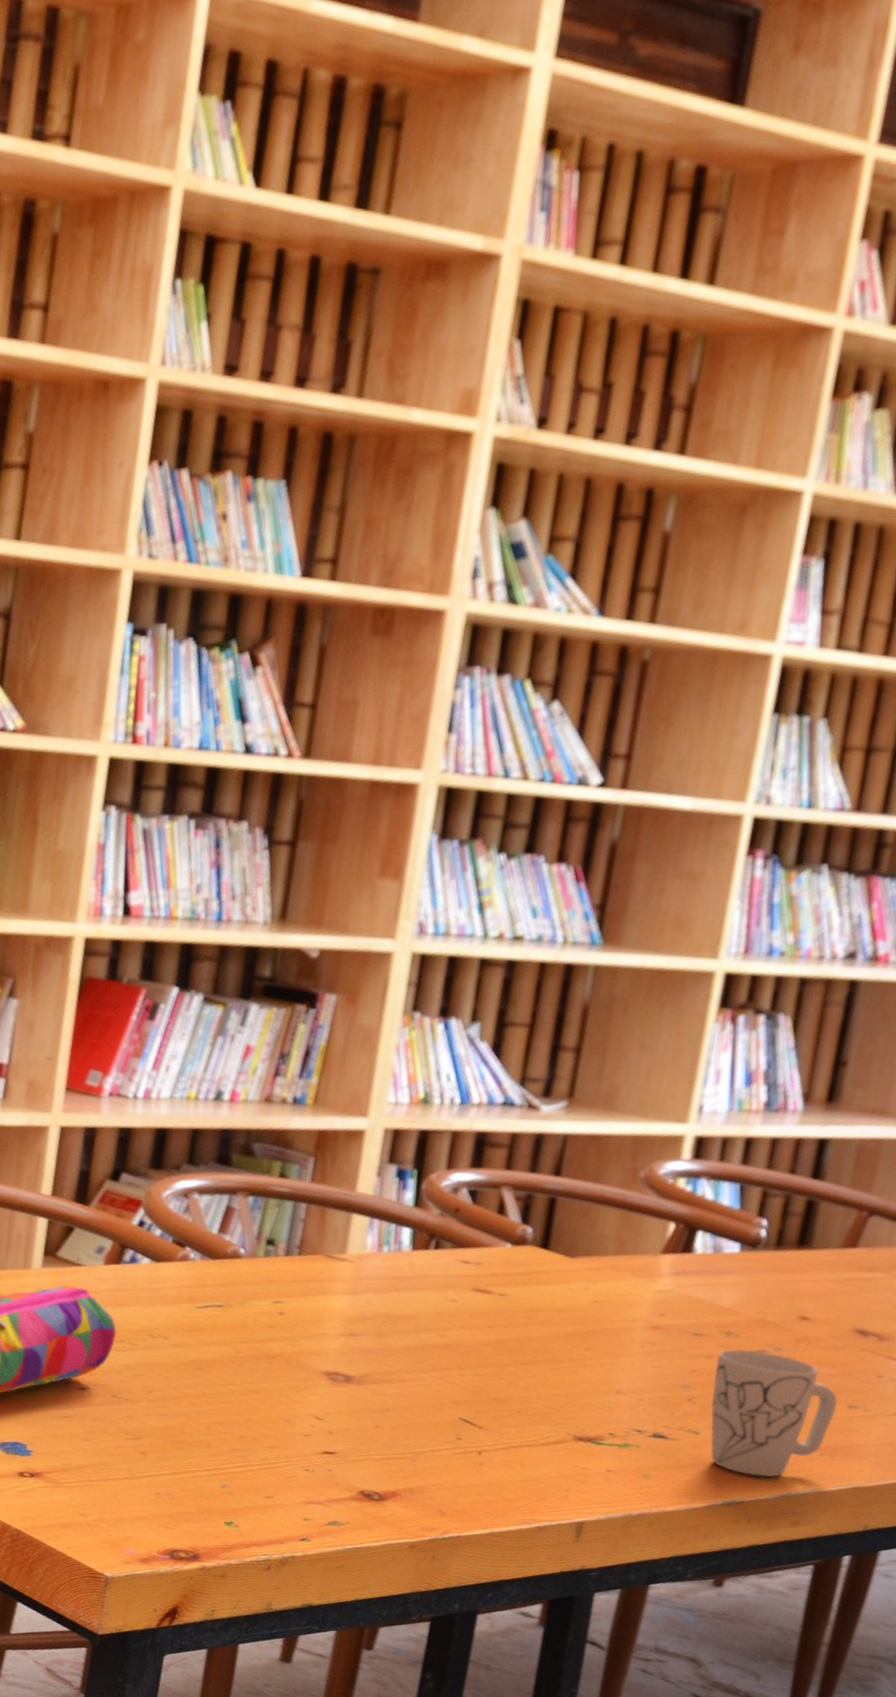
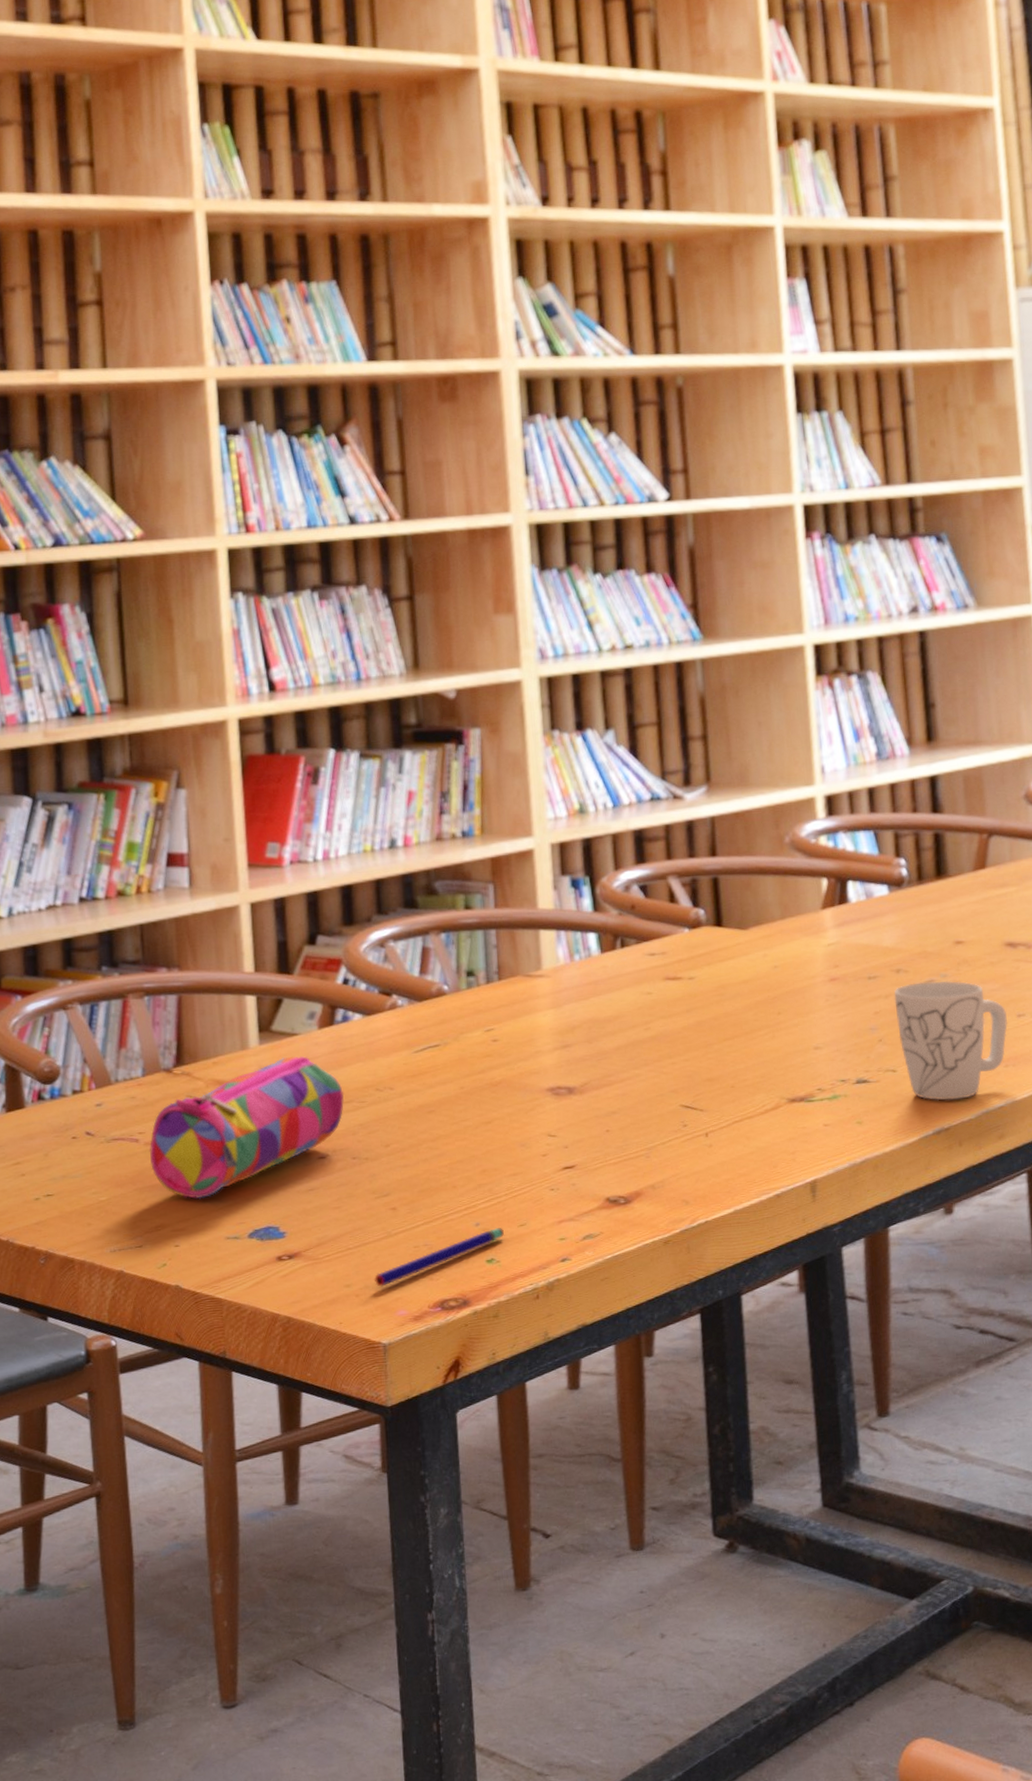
pen: none [110,1494,249,1523] -> present [375,1228,504,1287]

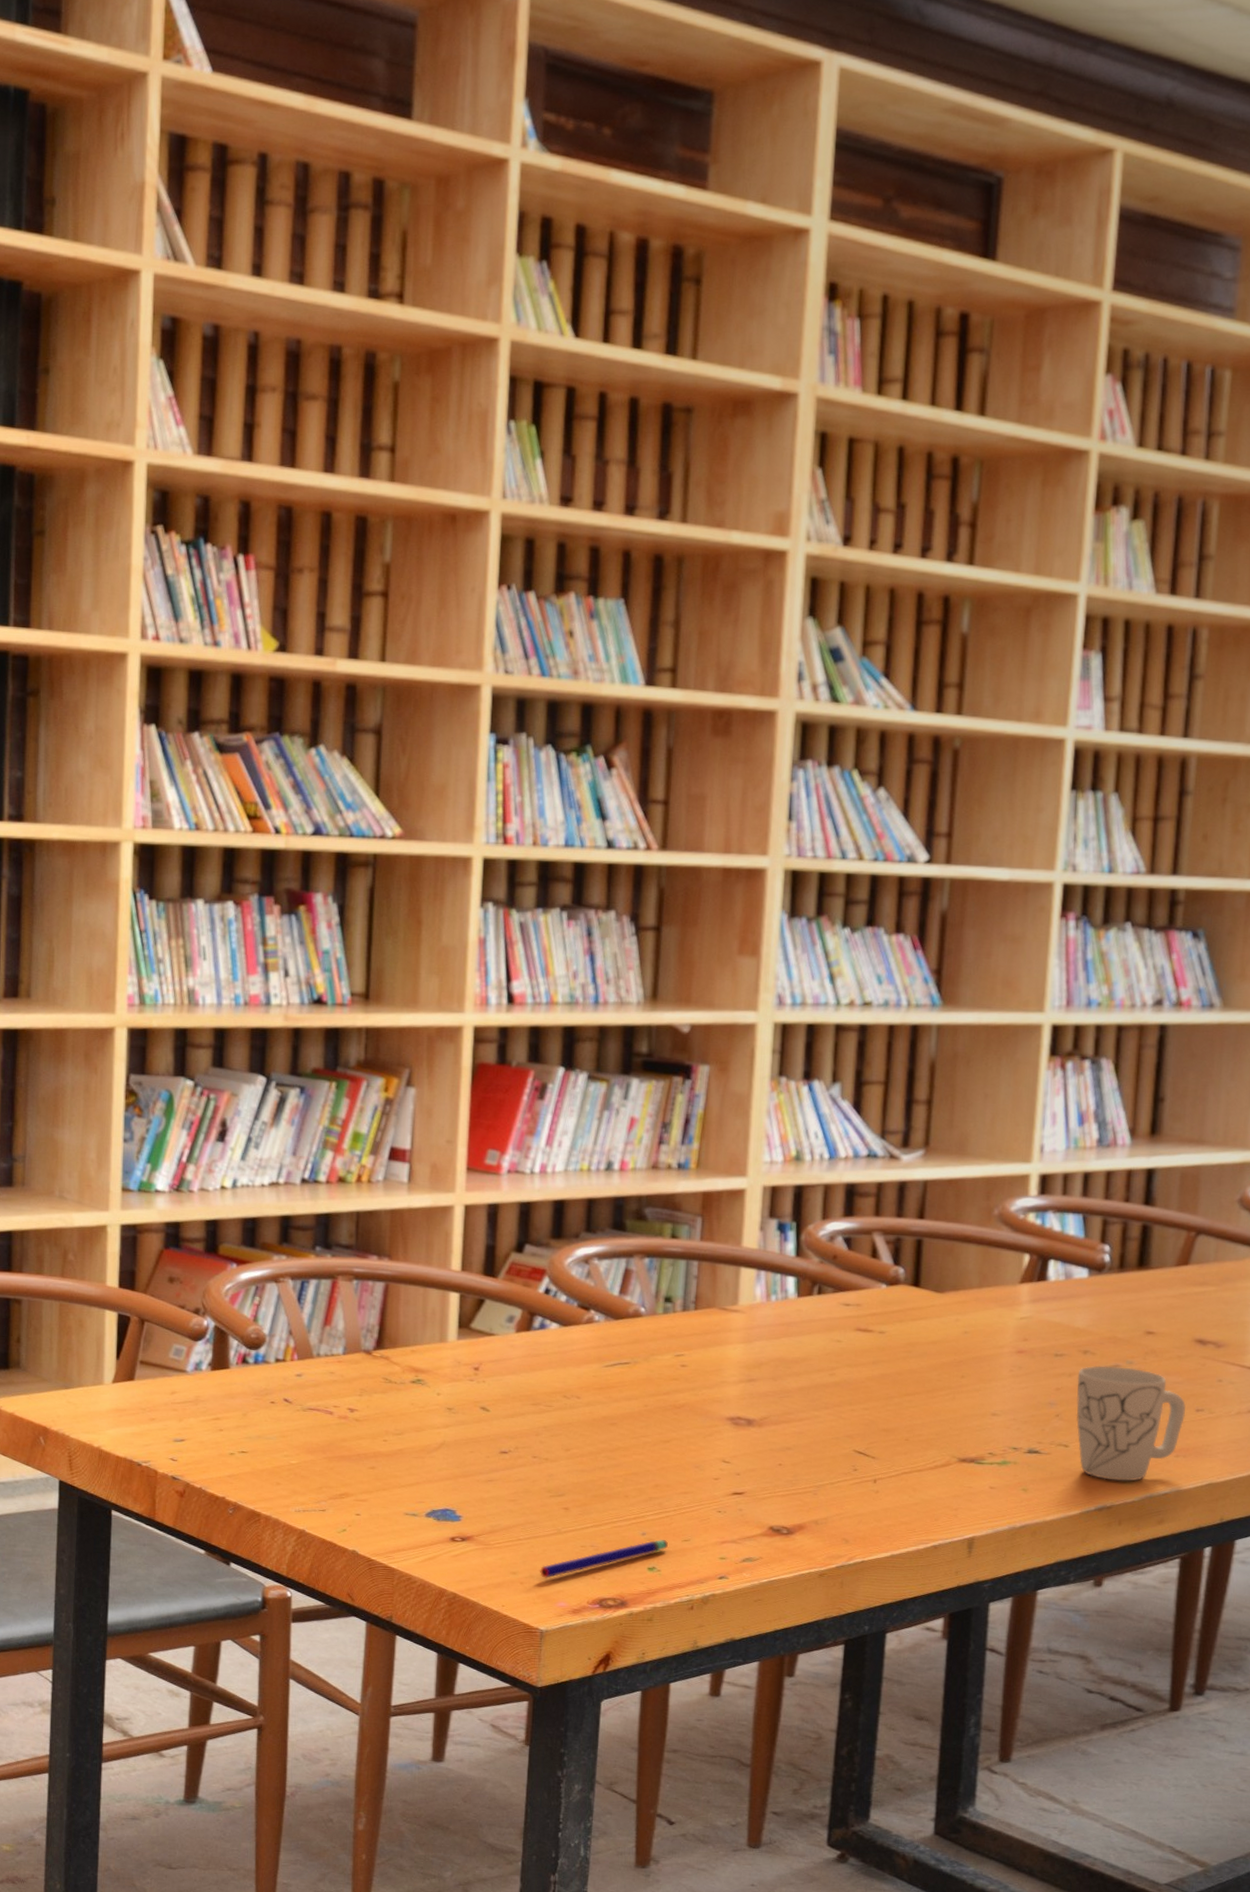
pencil case: present [149,1056,344,1199] -> none [341,1354,533,1475]

